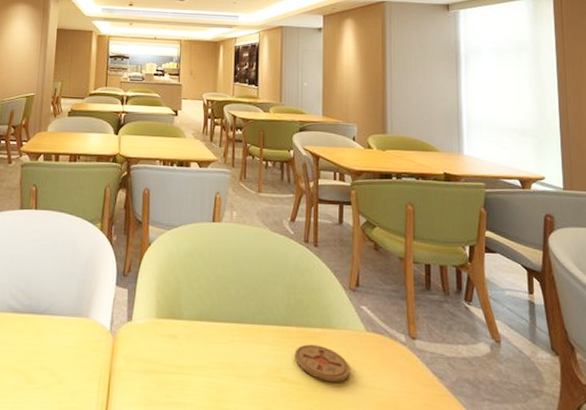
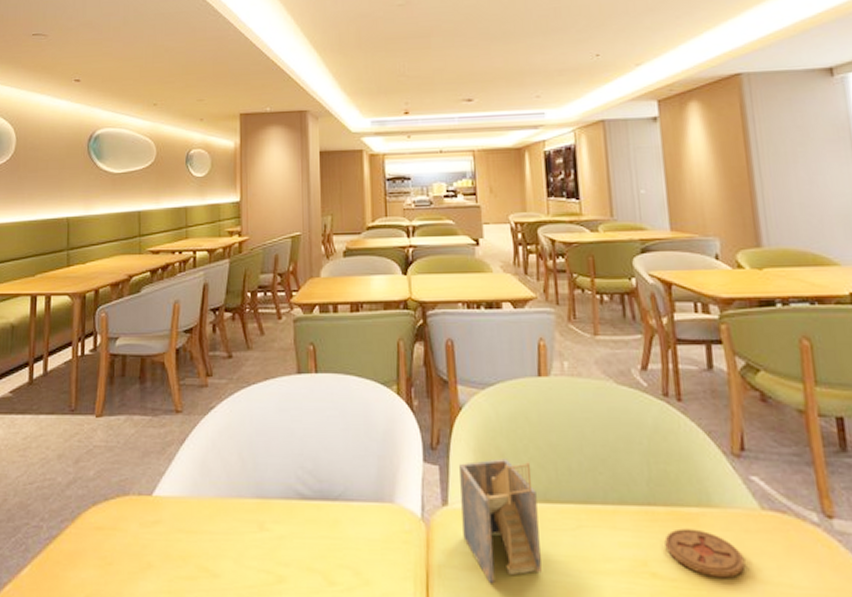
napkin holder: none [141,285,202,385] -> present [459,458,542,584]

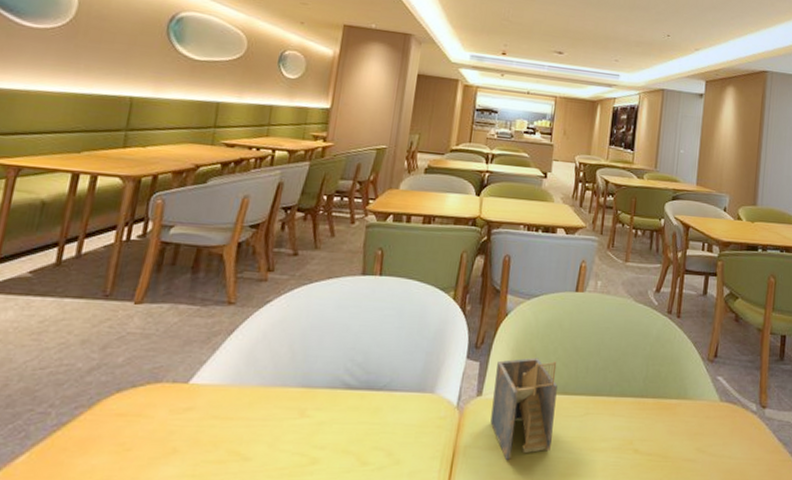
coaster: present [664,528,746,577] -> none [648,415,702,452]

